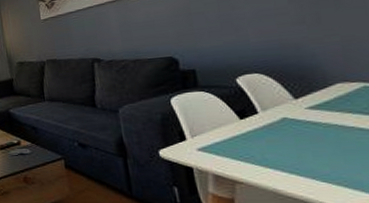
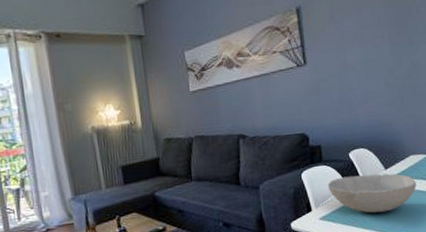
bowl: none [206,103,352,151] -> present [327,173,417,213]

